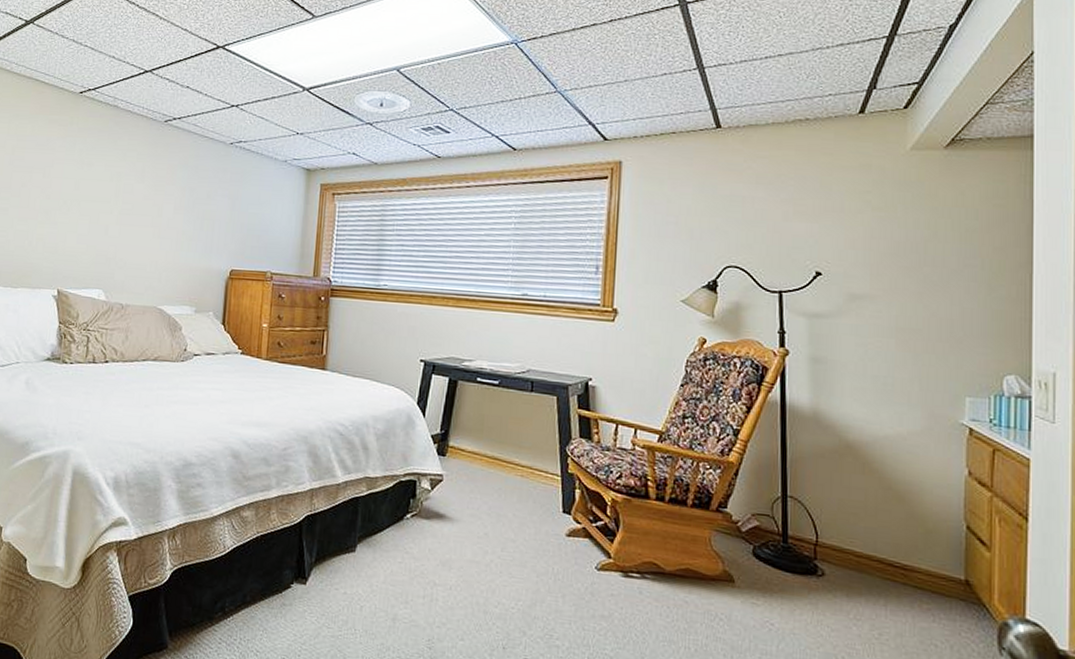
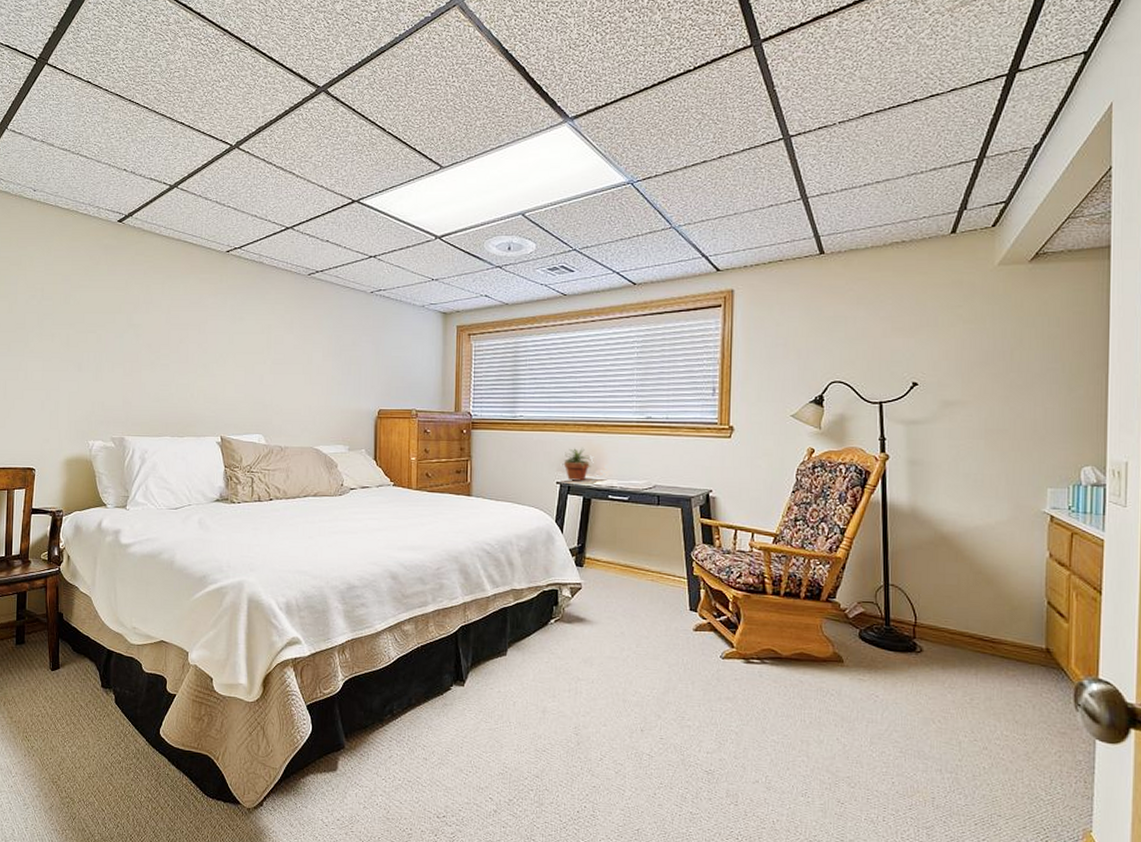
potted plant: none [427,323,460,360] -> present [562,447,591,481]

